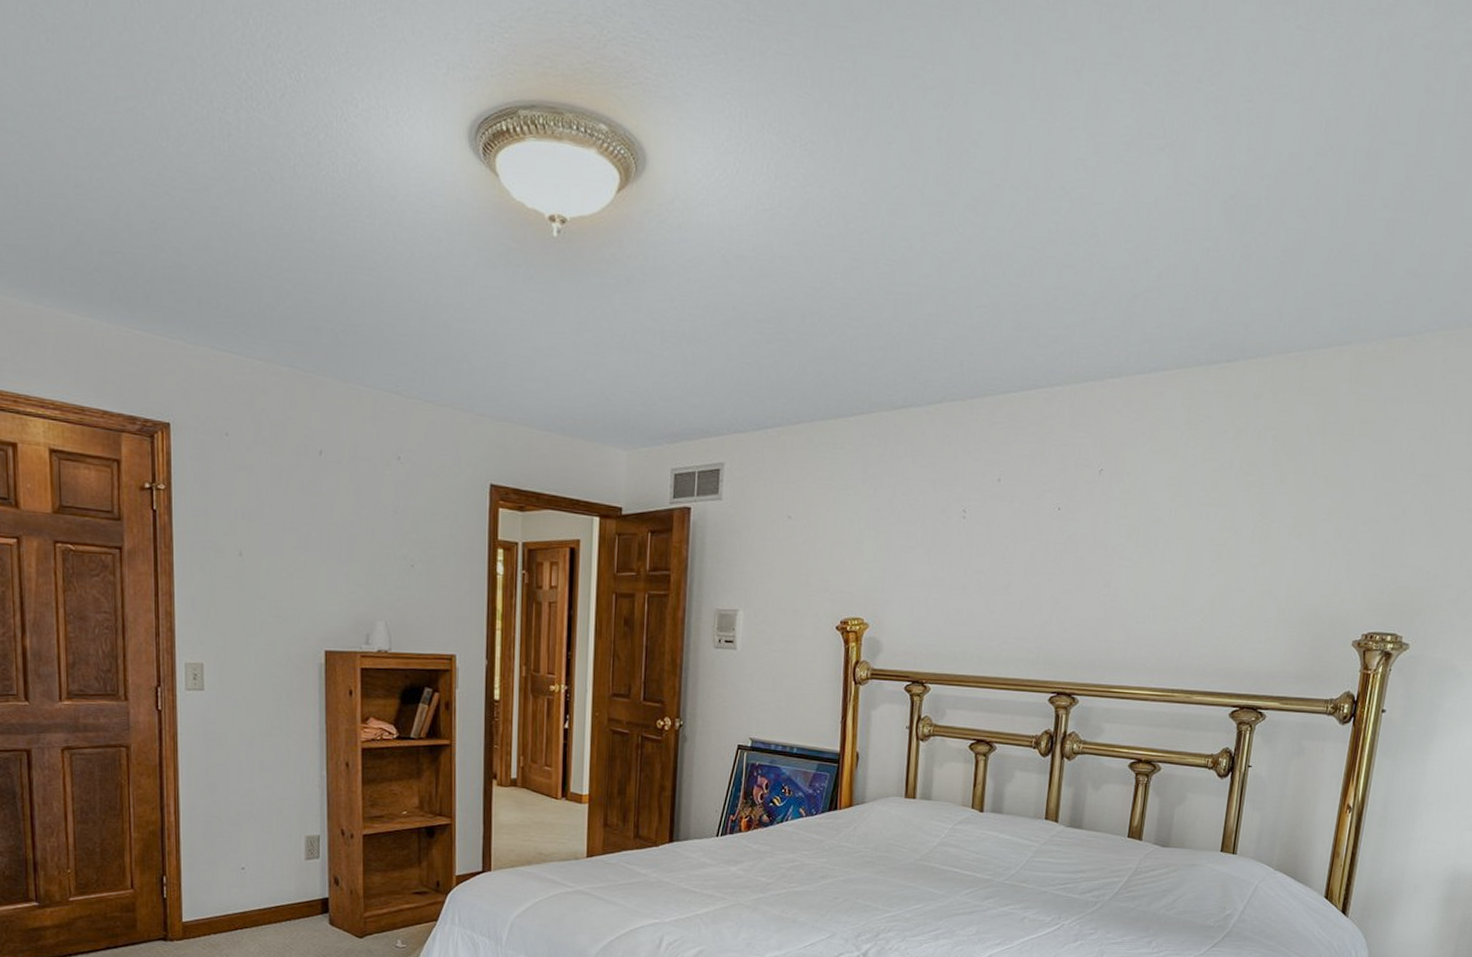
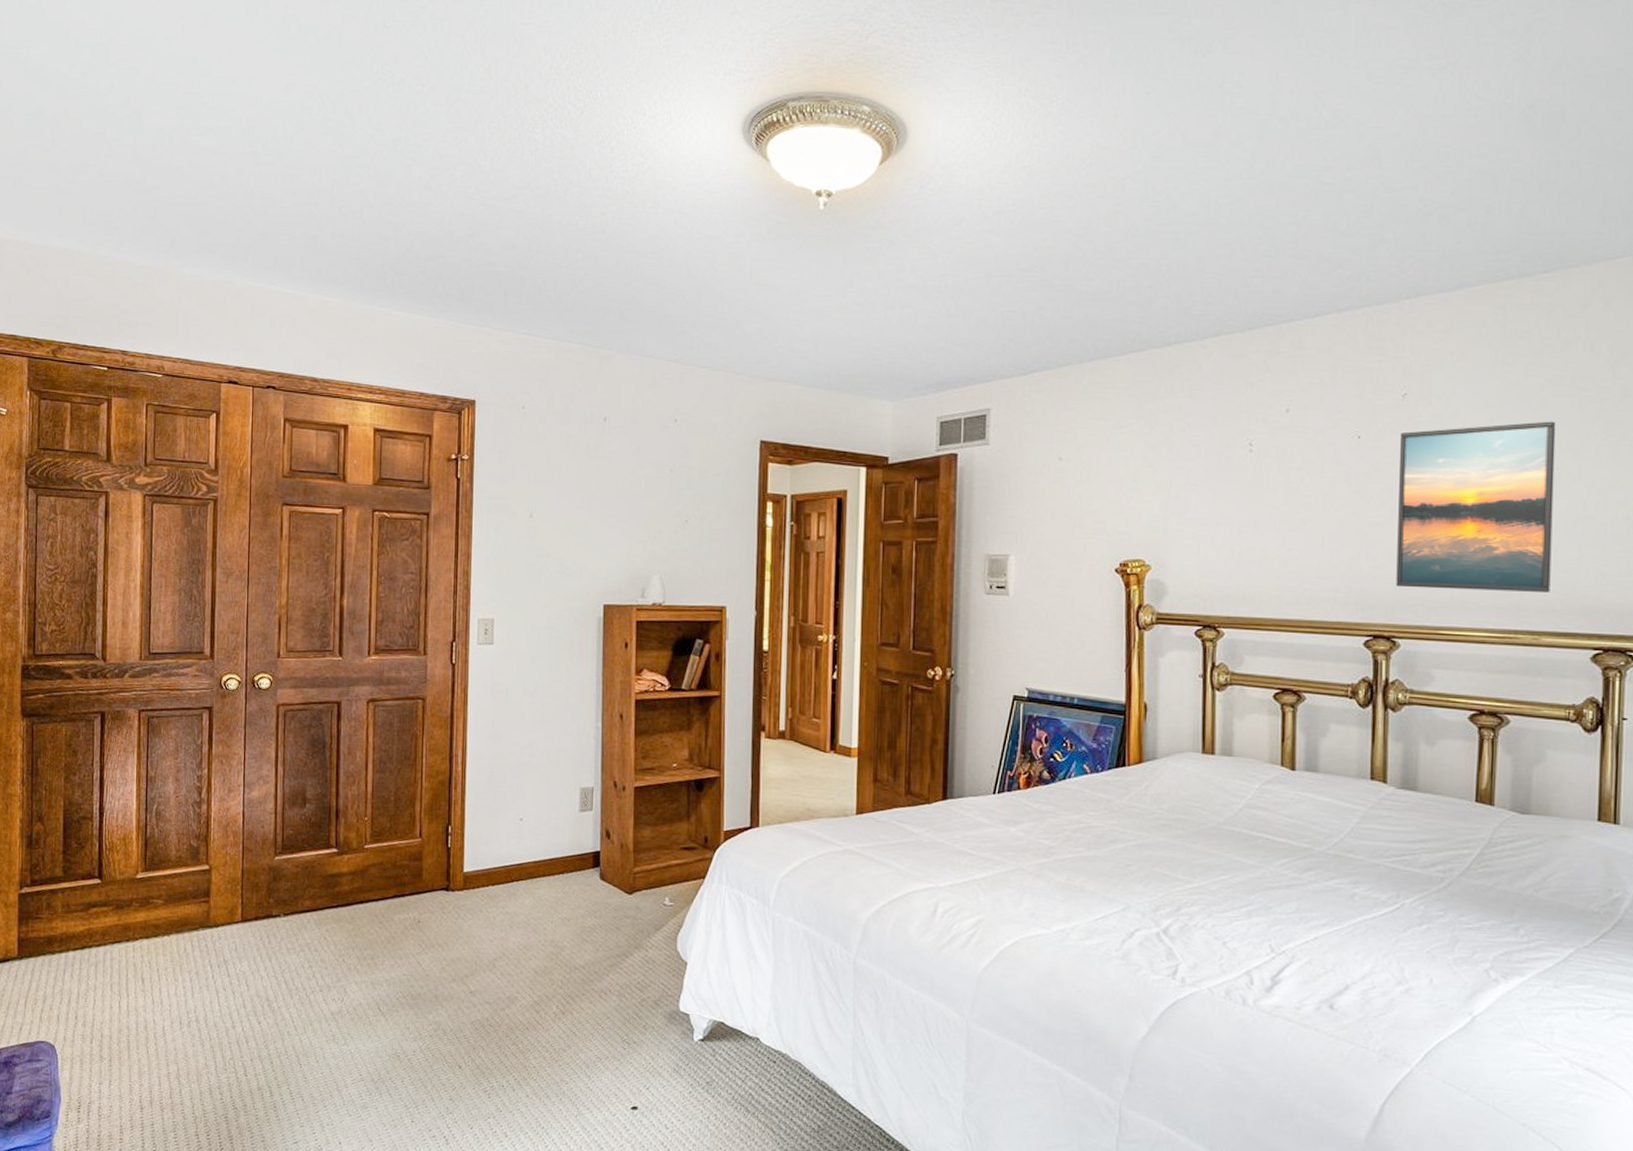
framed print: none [1079,502,1223,656] -> present [1396,421,1556,592]

